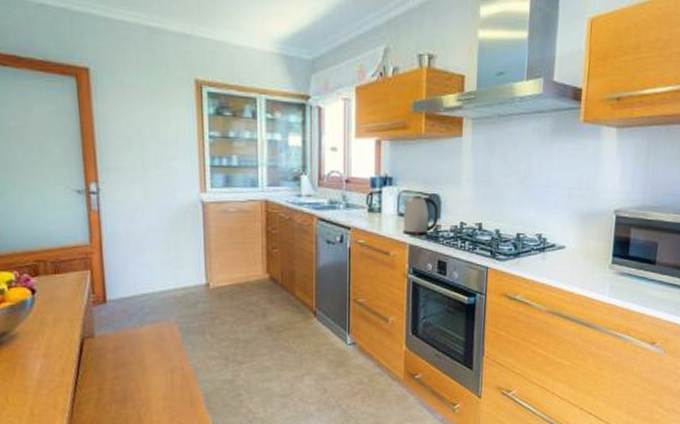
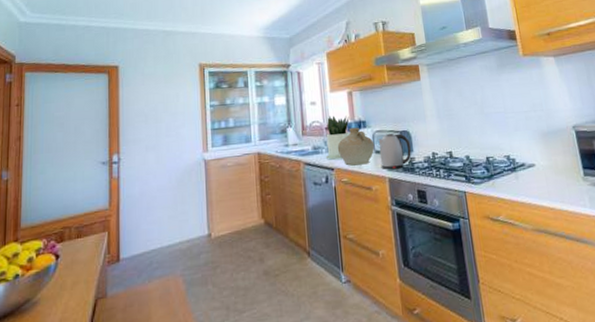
planter: none [342,167,374,219] -> present [325,115,351,161]
ceramic jug: none [357,183,399,227] -> present [337,127,375,166]

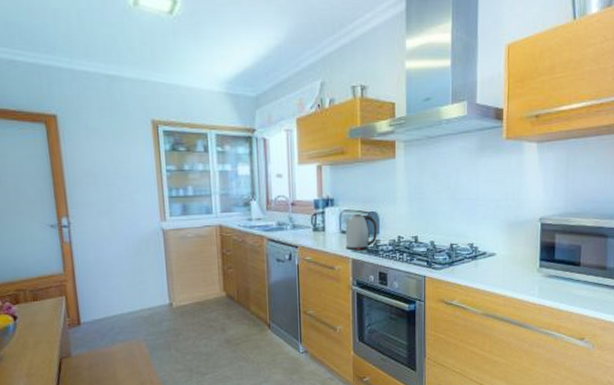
planter: present [325,115,351,161] -> none [290,191,318,238]
ceramic jug: present [337,127,375,166] -> none [302,205,341,245]

